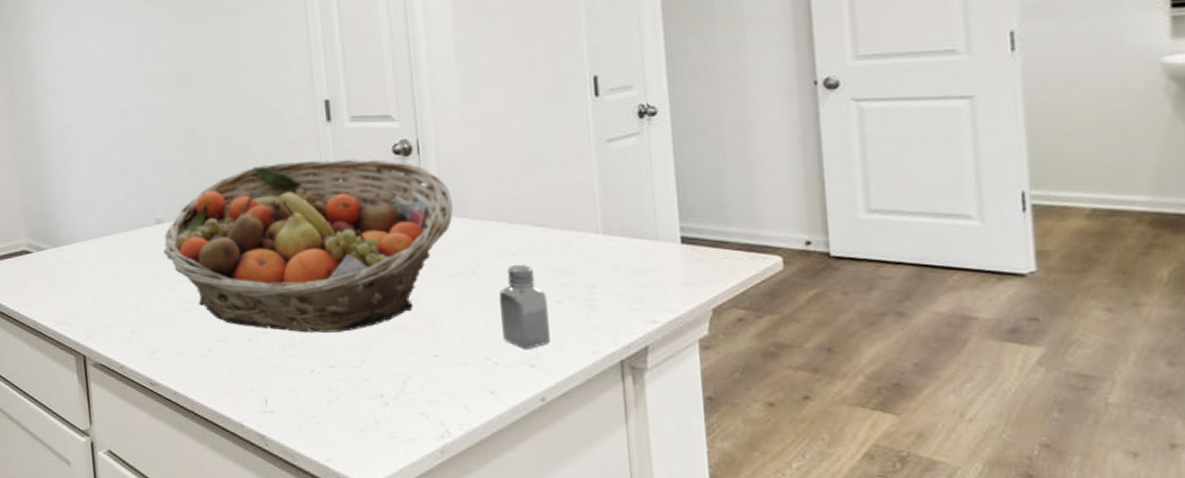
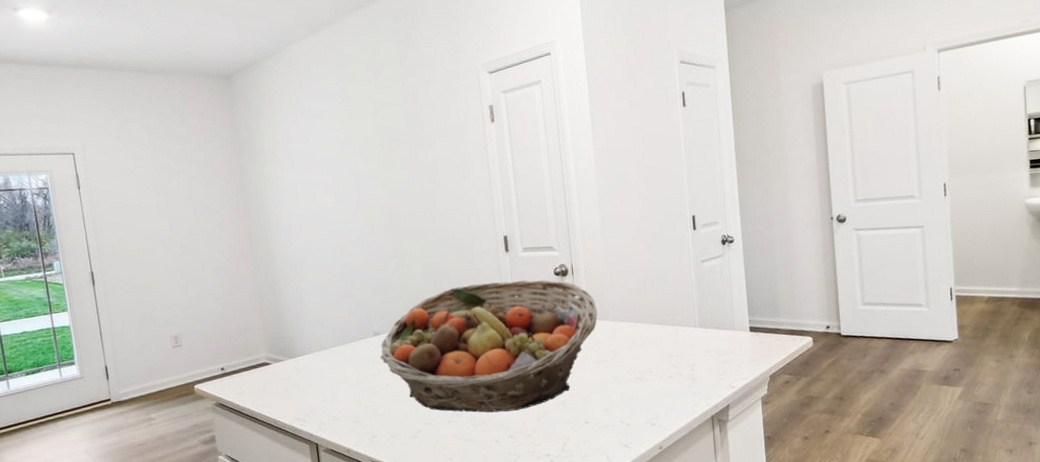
saltshaker: present [499,264,550,349] -> none [630,352,665,413]

